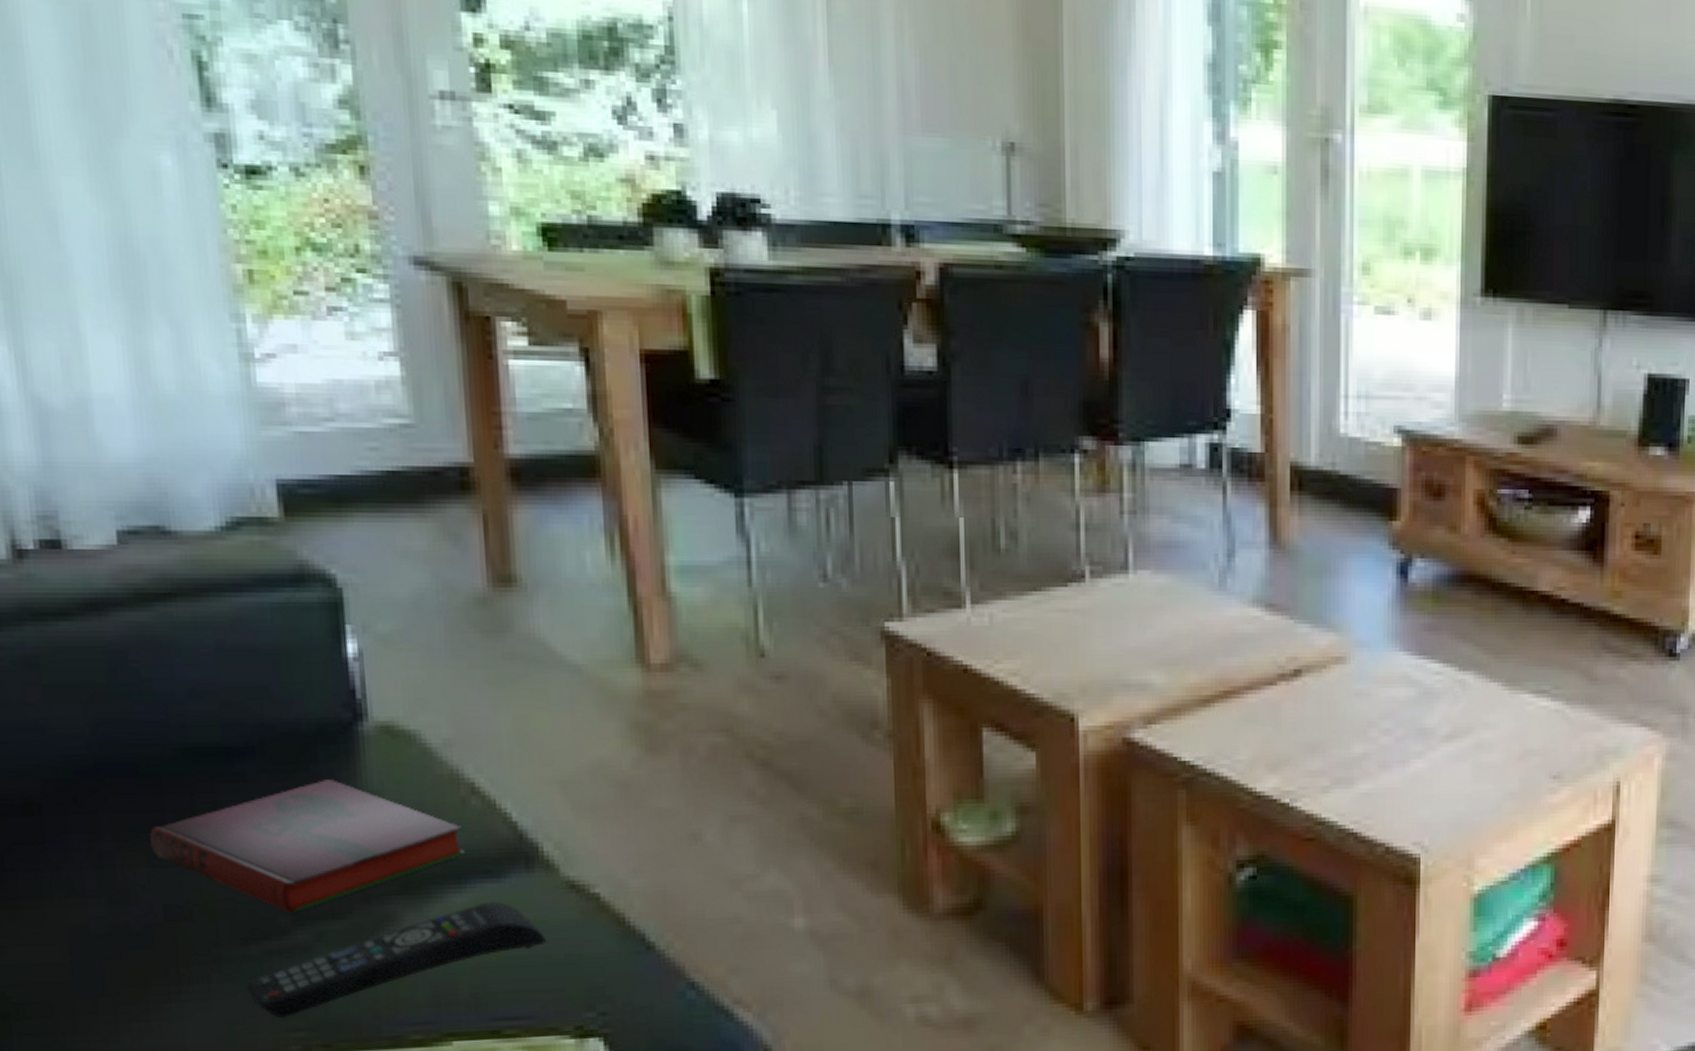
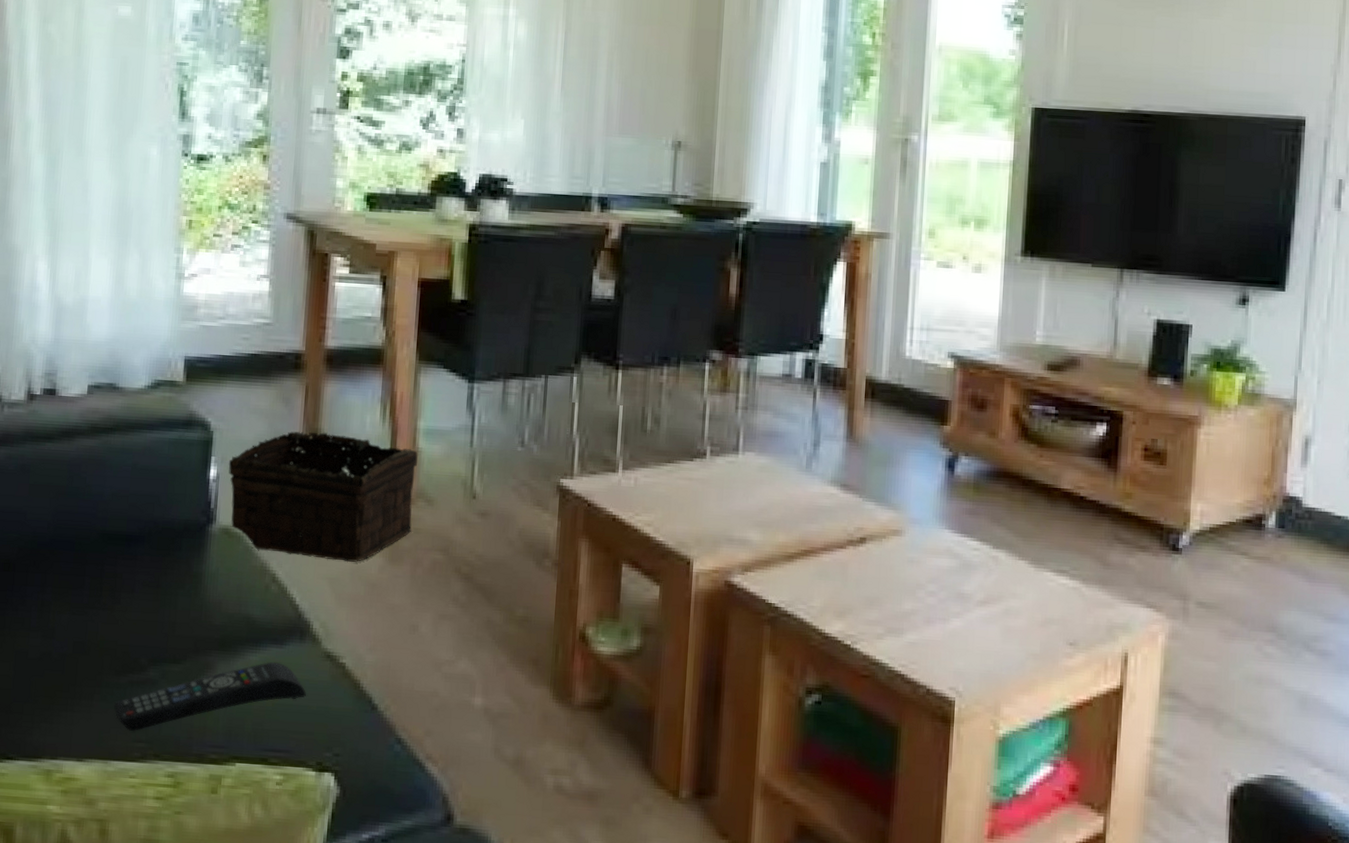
hardback book: present [150,778,466,915] -> none [73,562,264,657]
basket: none [374,579,674,758] -> present [228,431,419,563]

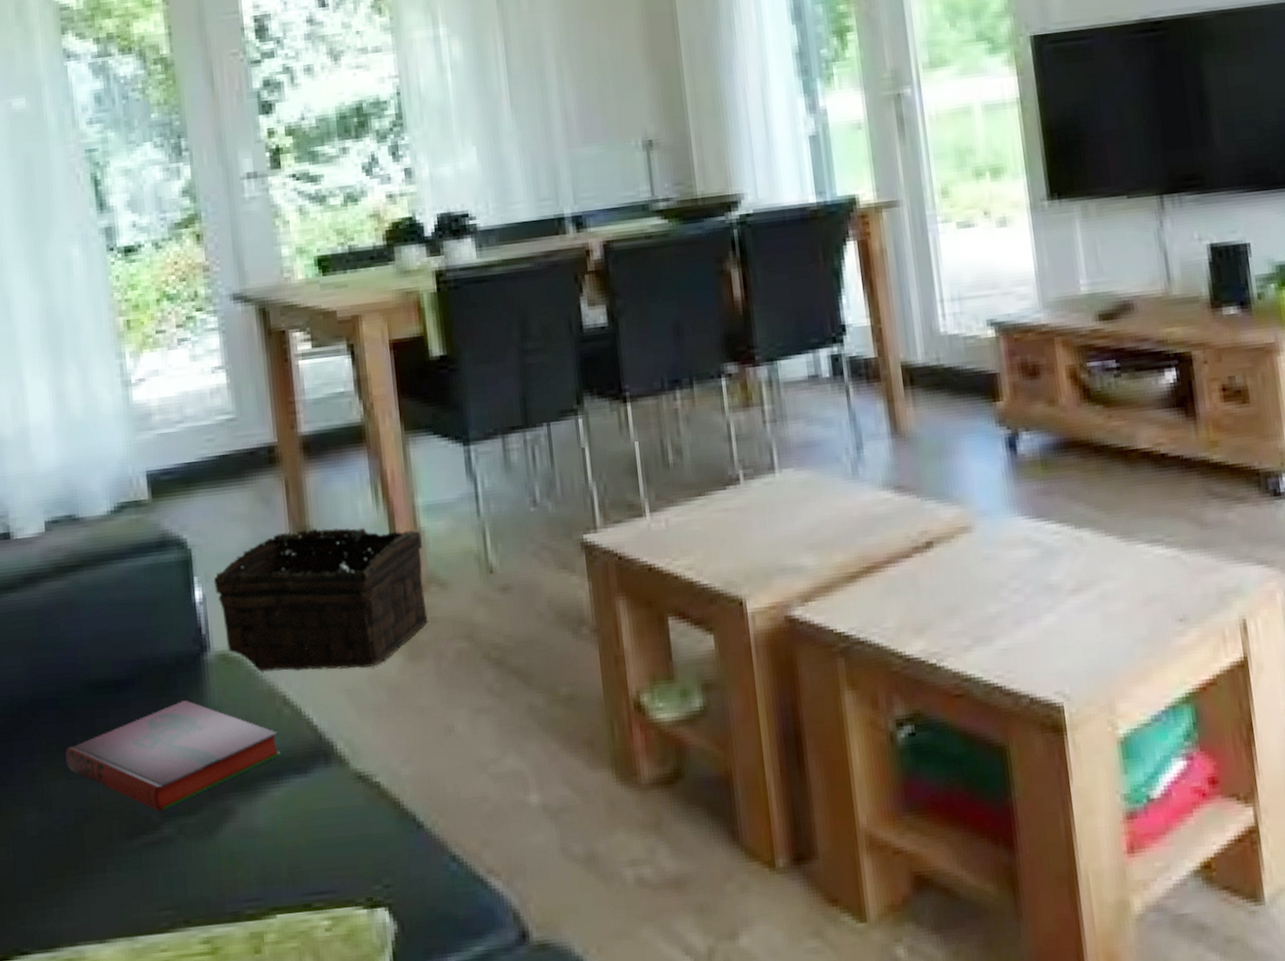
hardback book: none [73,562,264,657] -> present [66,699,282,813]
remote control: present [114,661,306,732] -> none [131,793,342,900]

